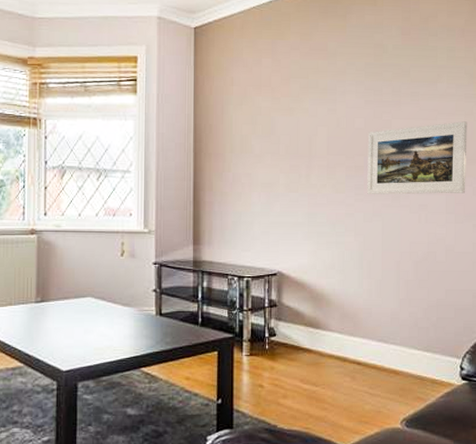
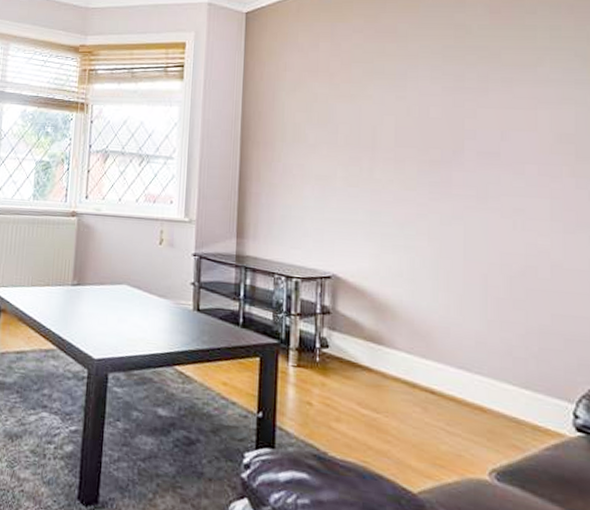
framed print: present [367,121,468,195] -> none [445,111,580,198]

